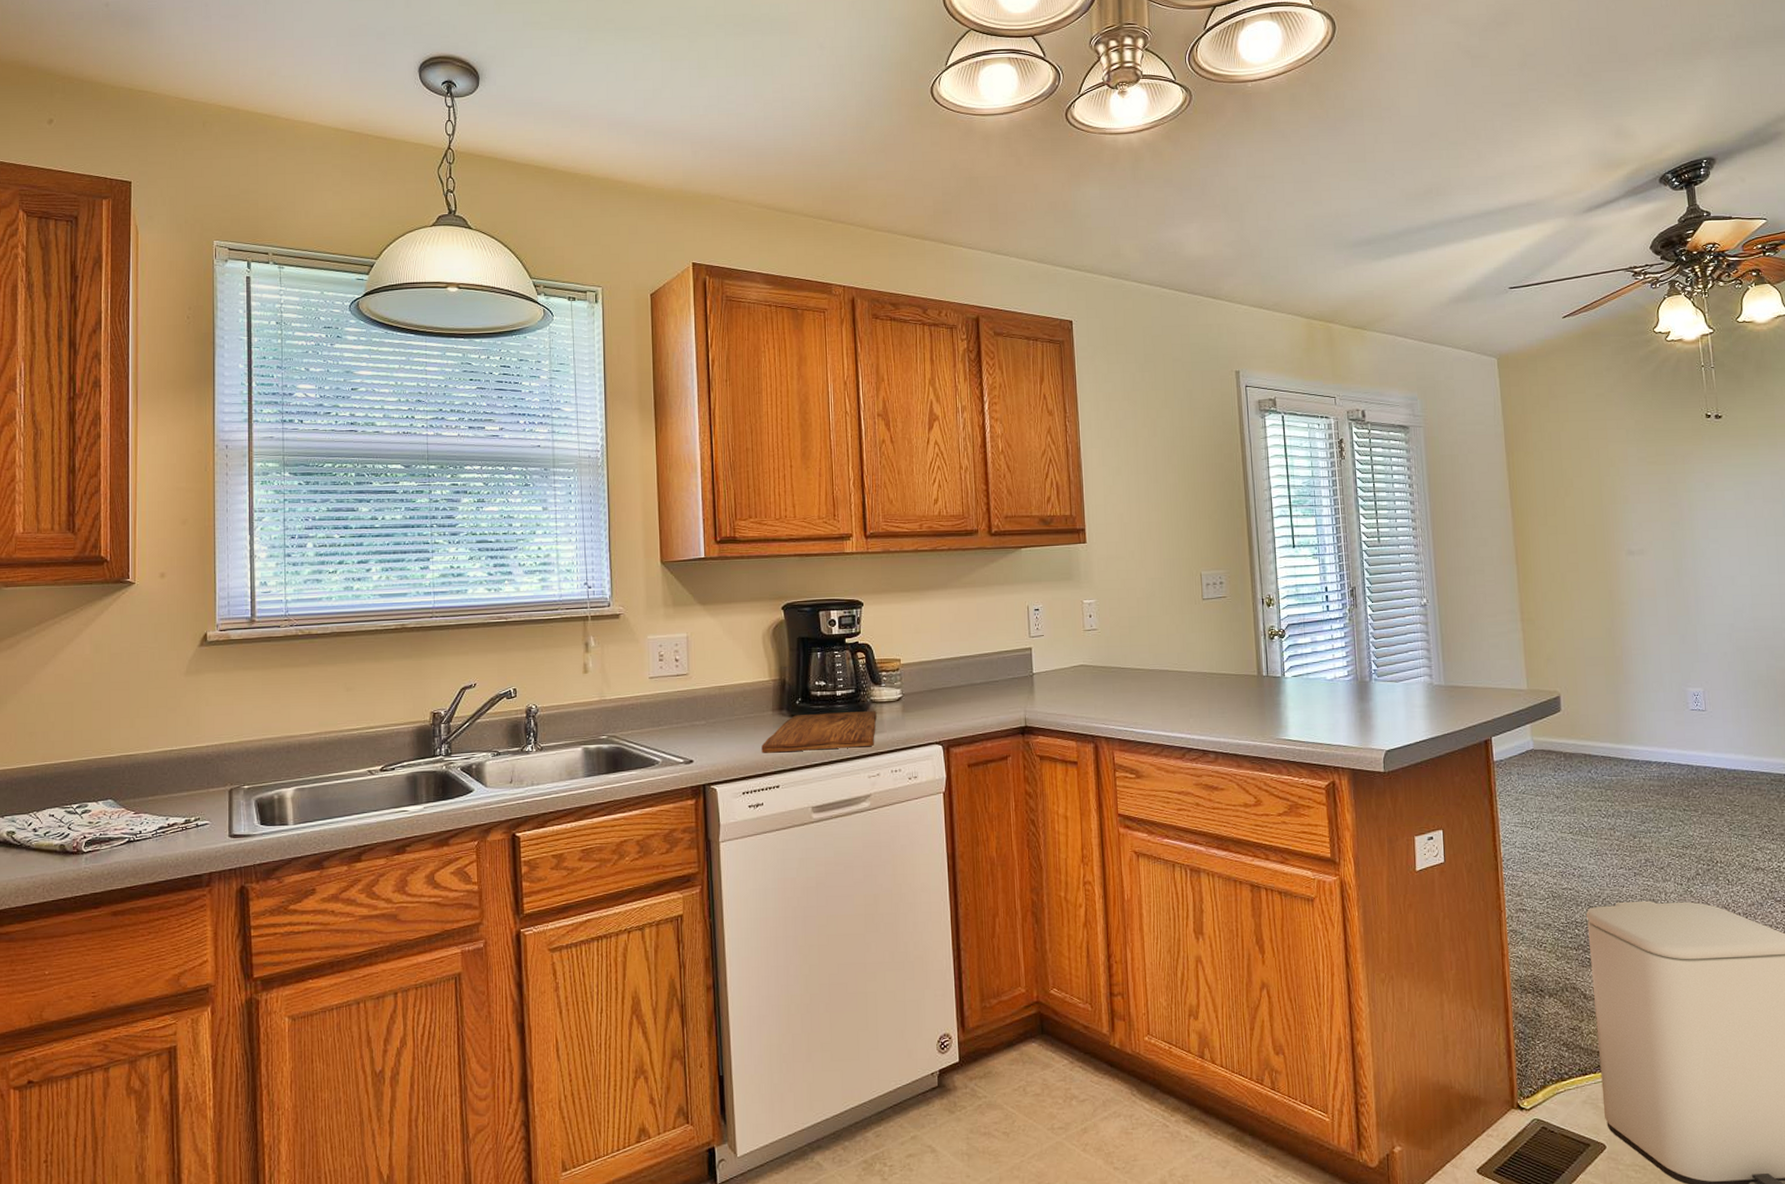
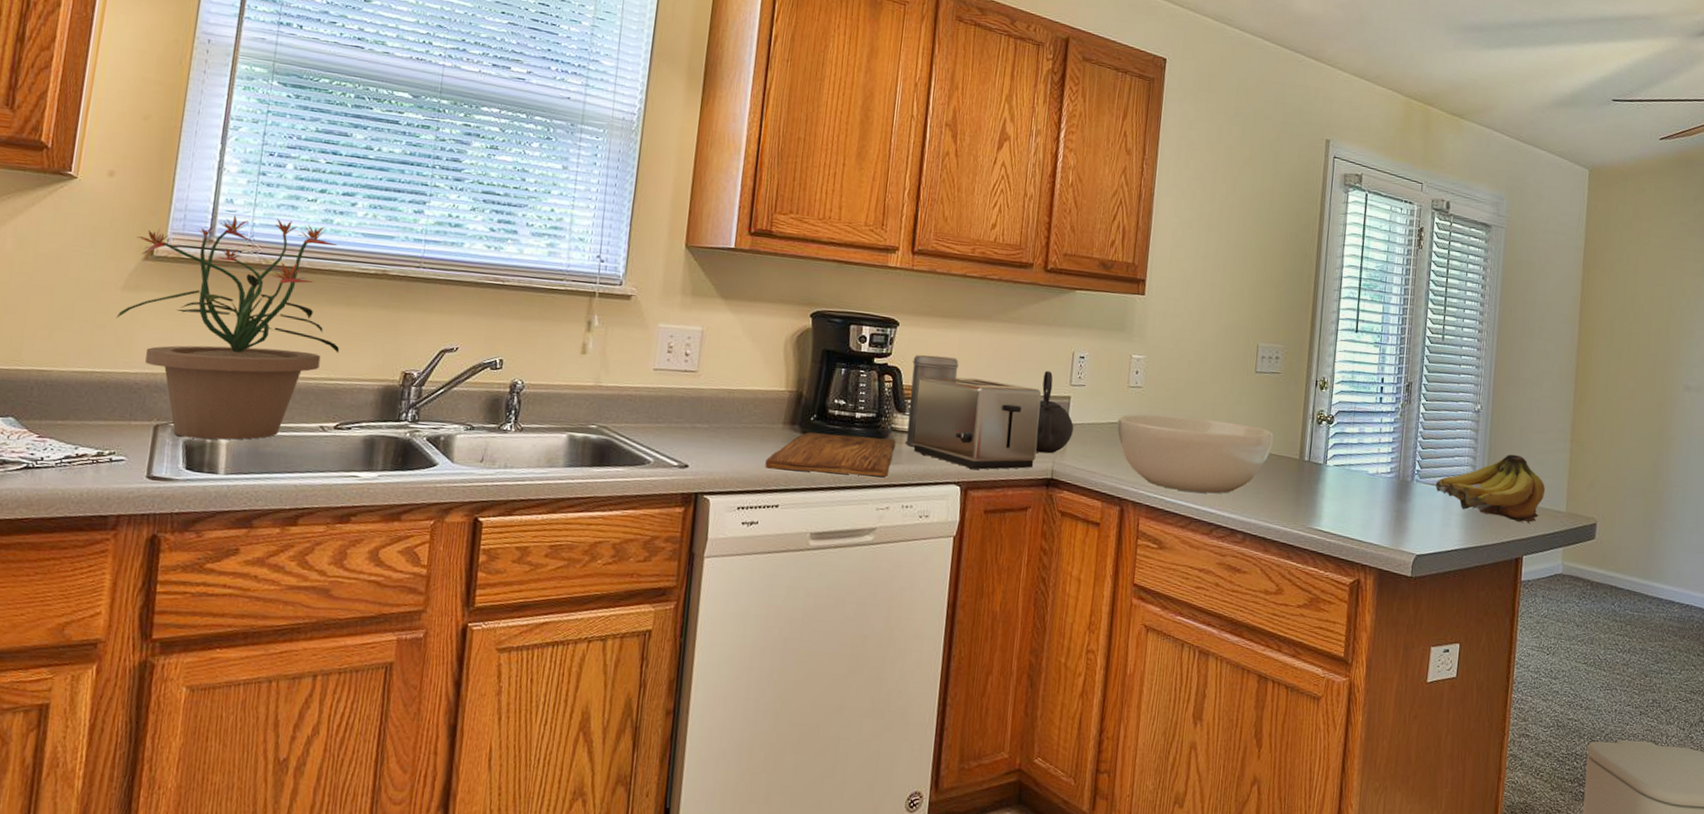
potted plant: none [184,592,375,797] -> present [116,215,340,440]
canister: none [881,627,924,715] -> present [905,354,959,447]
toaster: none [889,643,1008,729] -> present [912,375,1042,470]
kettle: none [1003,627,1039,704] -> present [1035,370,1074,454]
bowl: none [1079,649,1230,721] -> present [1117,414,1274,494]
fruit: none [1394,641,1504,706] -> present [1435,454,1546,523]

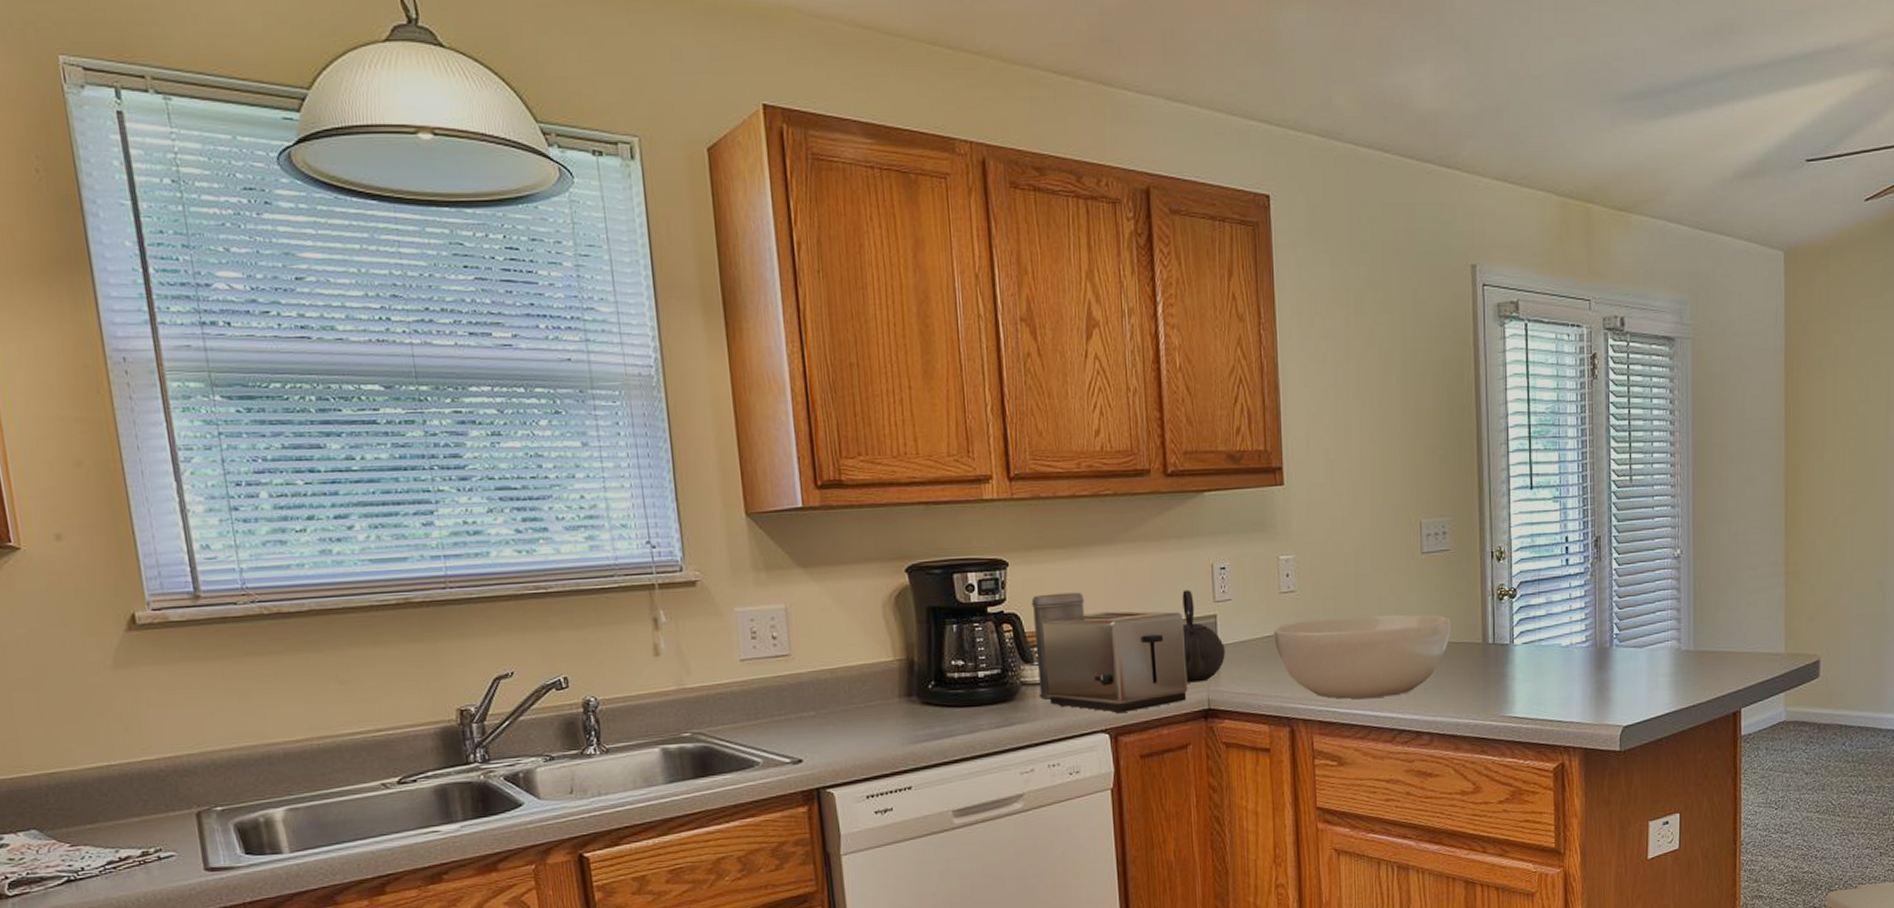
potted plant: present [116,215,340,440] -> none [110,558,381,821]
cutting board: present [765,432,896,477] -> none [887,695,1029,749]
fruit: present [1435,454,1546,523] -> none [1638,598,1761,673]

